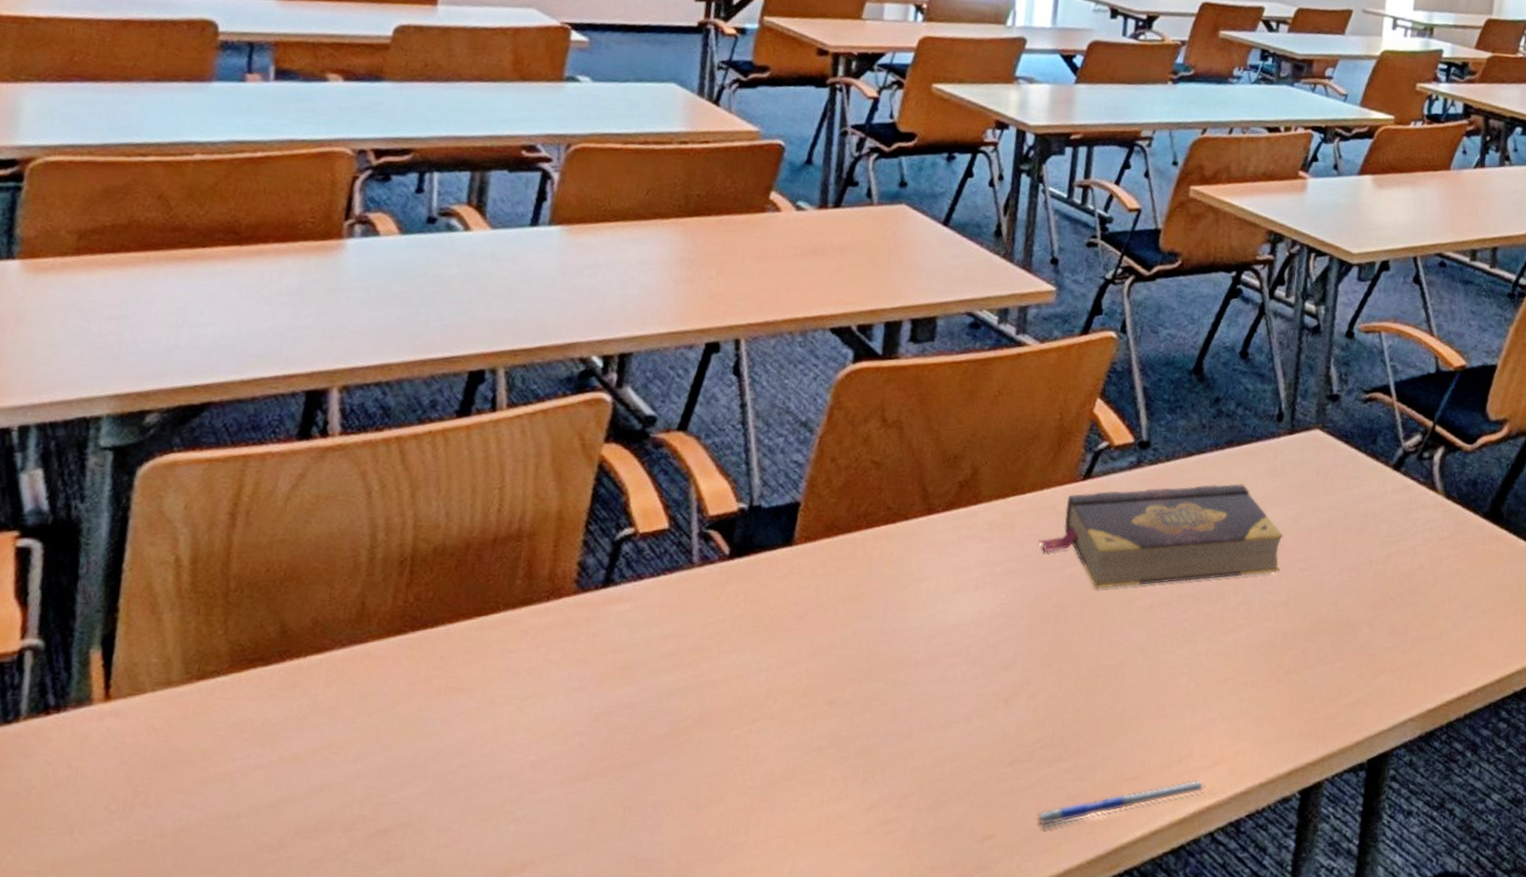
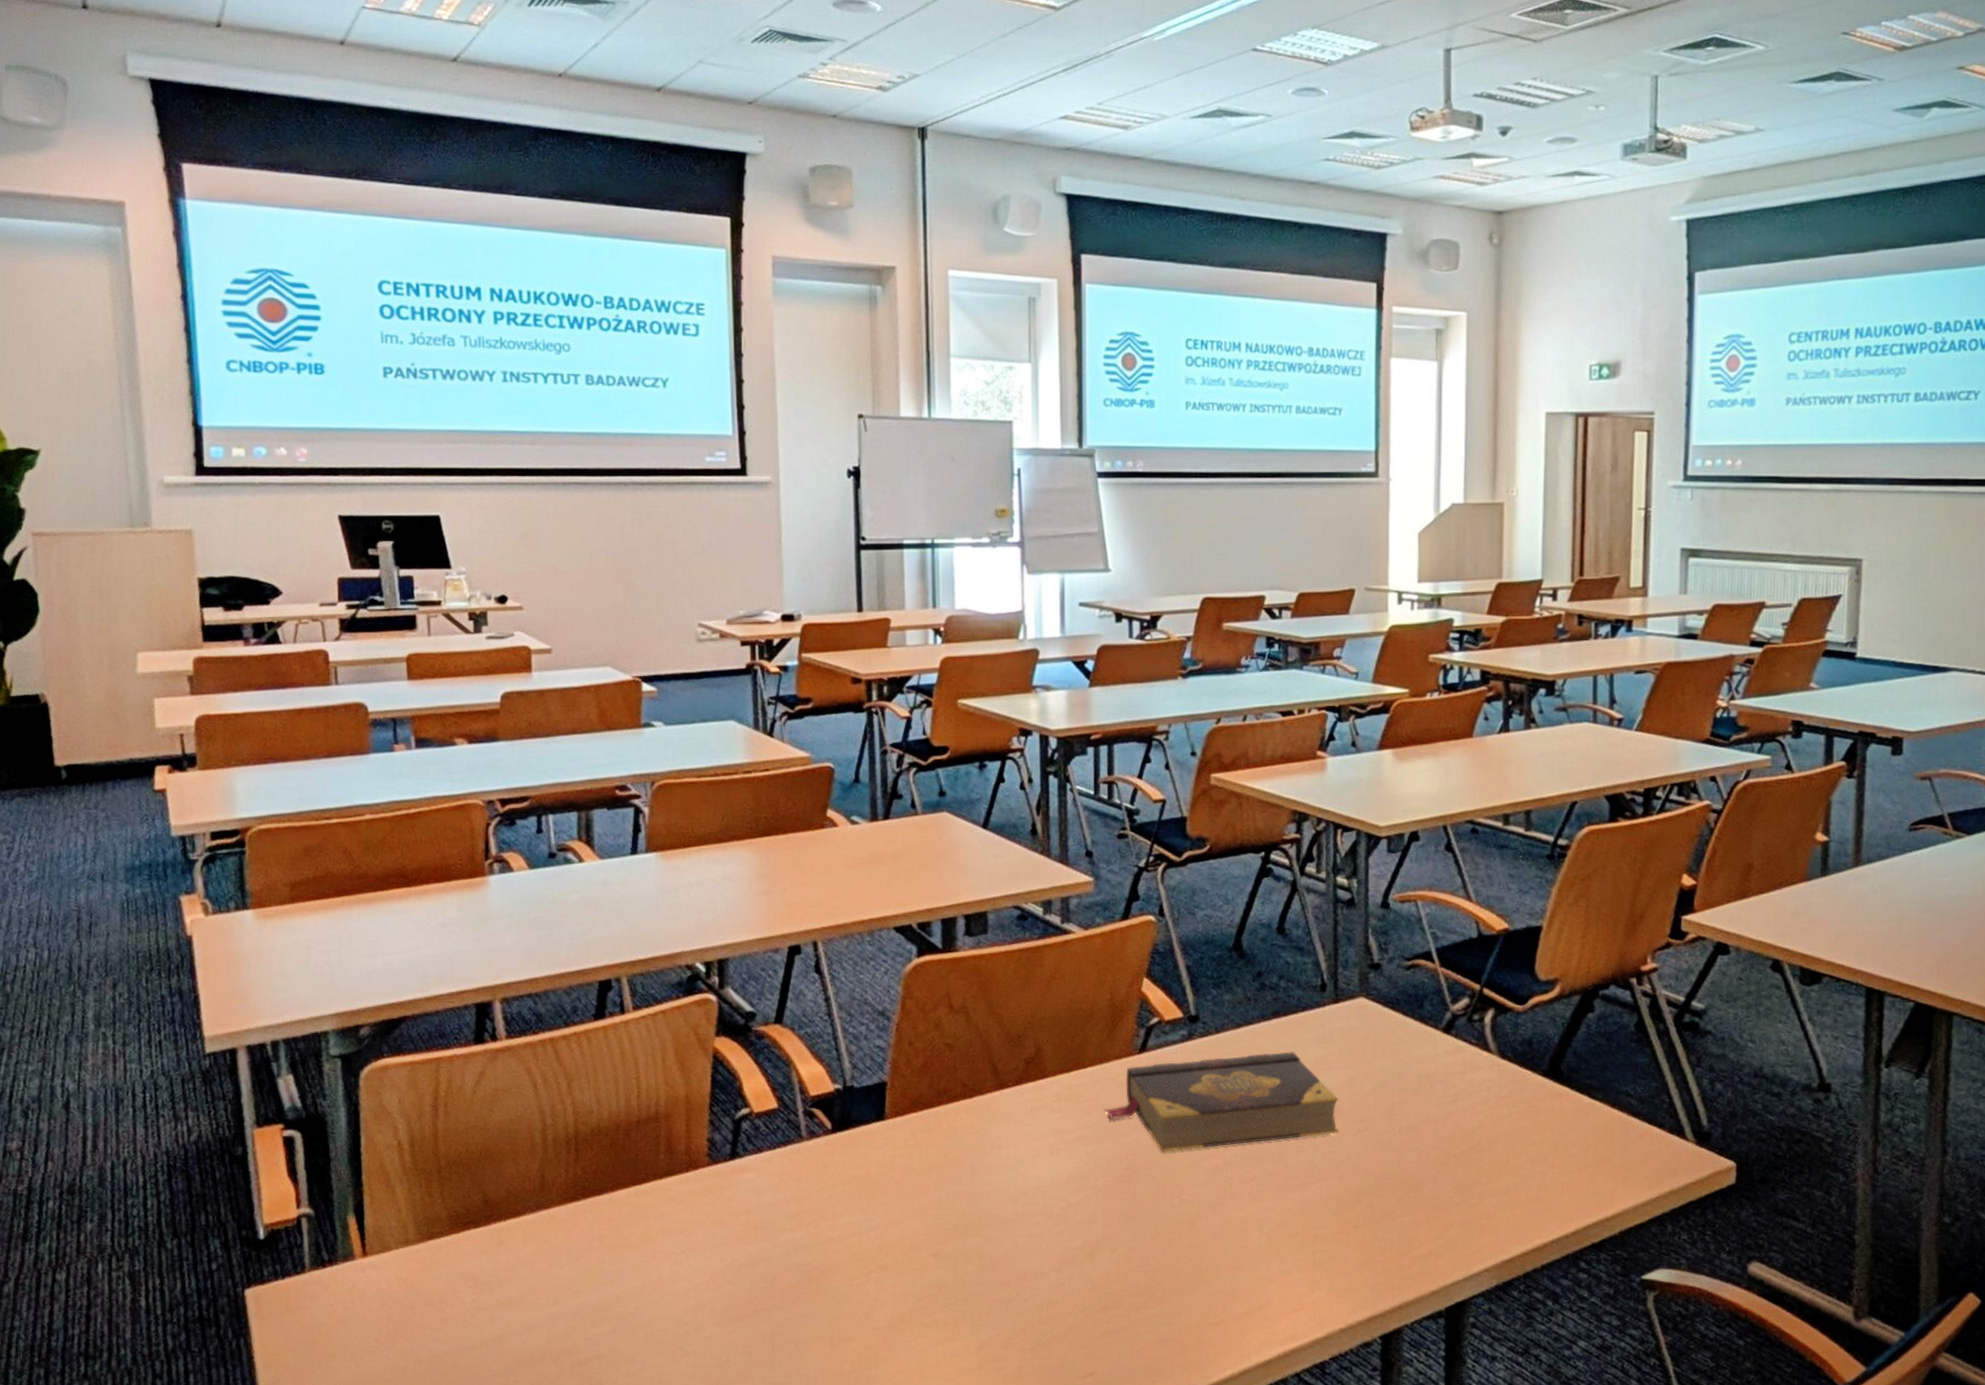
pen: present [1037,780,1206,829] -> none [1131,1325,1288,1368]

